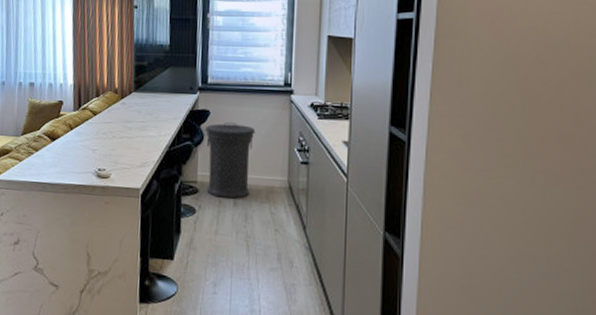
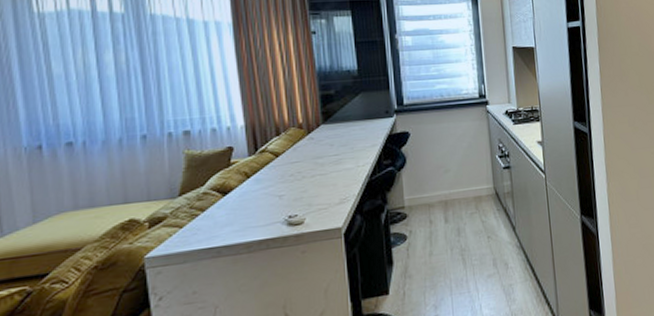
trash can: present [205,121,256,199] -> none [407,139,459,218]

